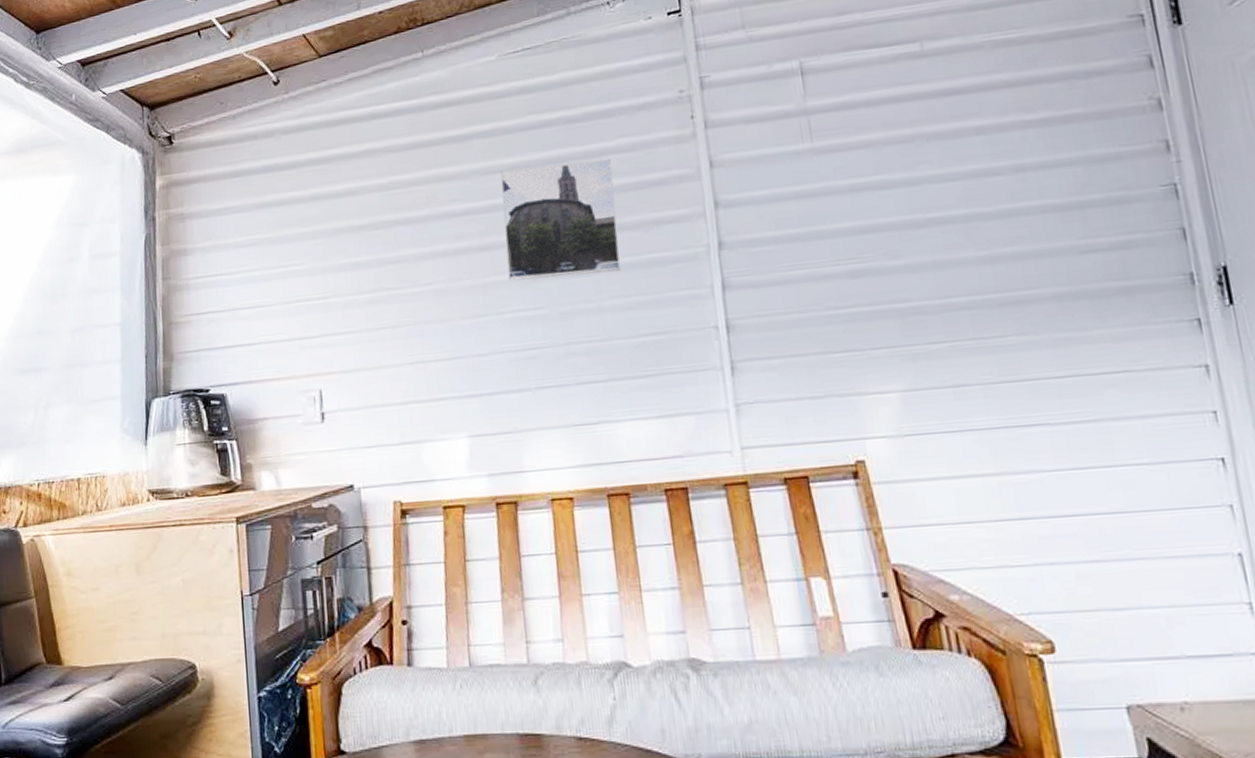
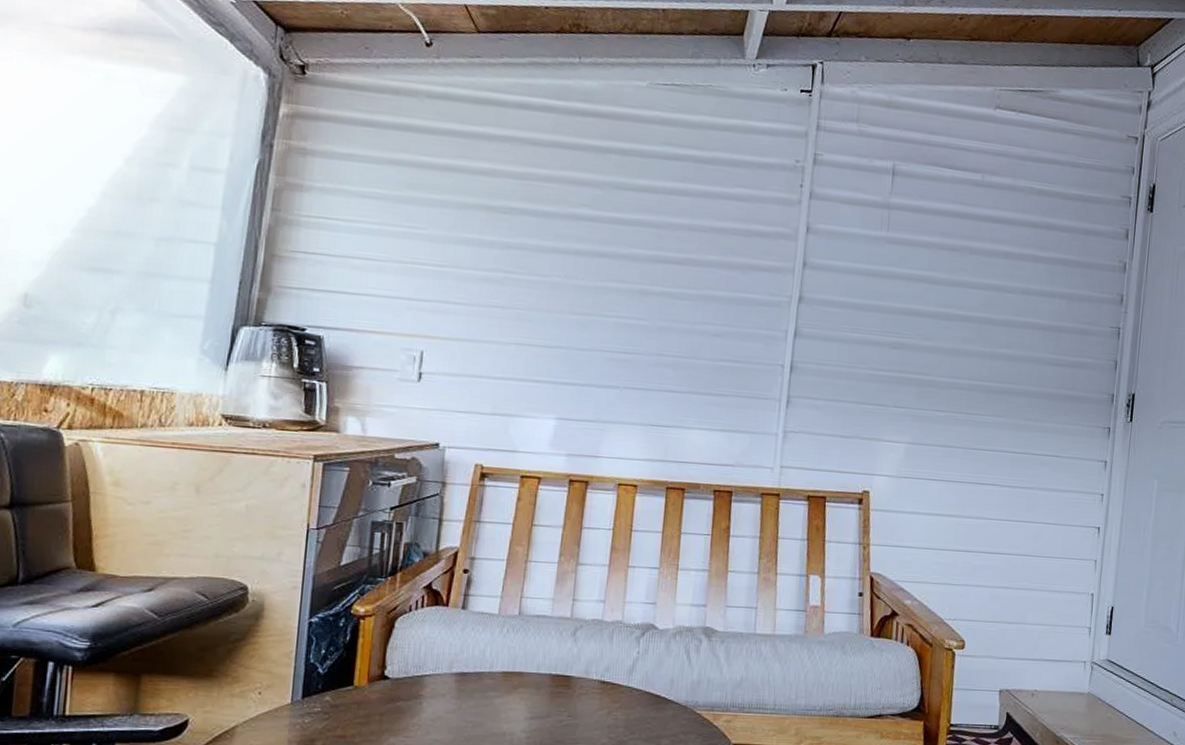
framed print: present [499,159,622,281] -> none [618,189,729,301]

